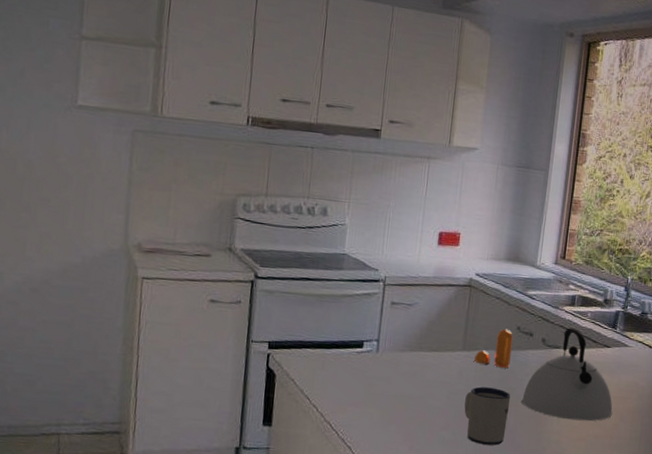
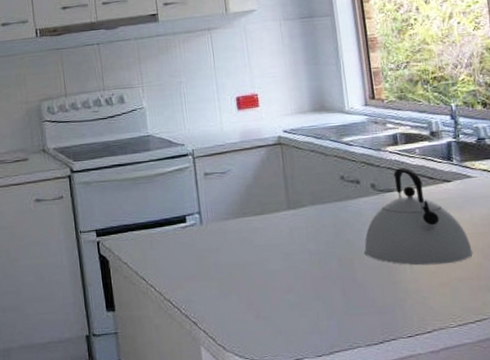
mug: present [464,386,511,446] -> none [302,242,356,304]
pepper shaker: present [474,328,513,368] -> none [302,180,342,221]

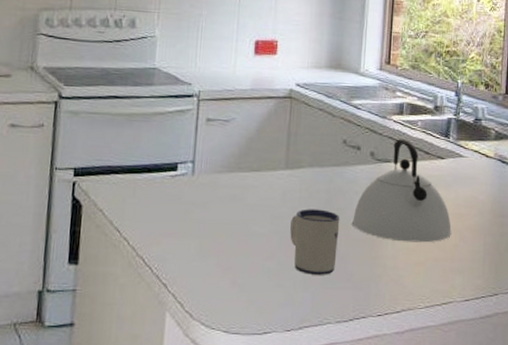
mug: none [302,242,356,304] -> present [290,209,340,275]

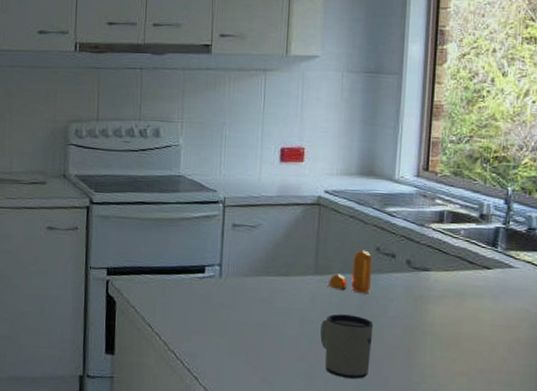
pepper shaker: none [299,143,339,186] -> present [329,250,372,293]
kettle: present [352,139,452,243] -> none [387,247,499,354]

